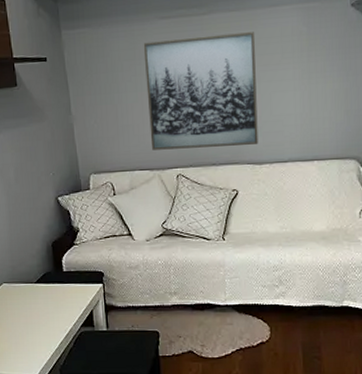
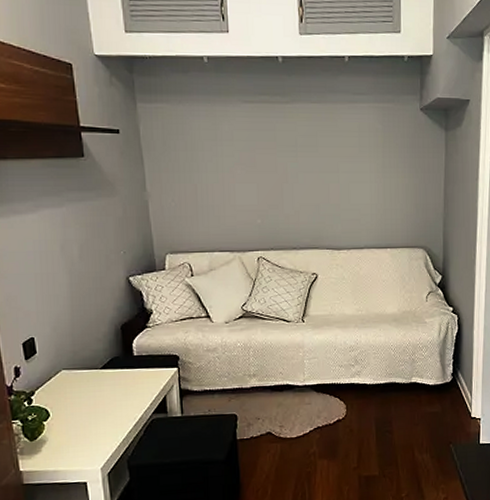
wall art: present [143,32,258,150] -> none [225,123,337,232]

